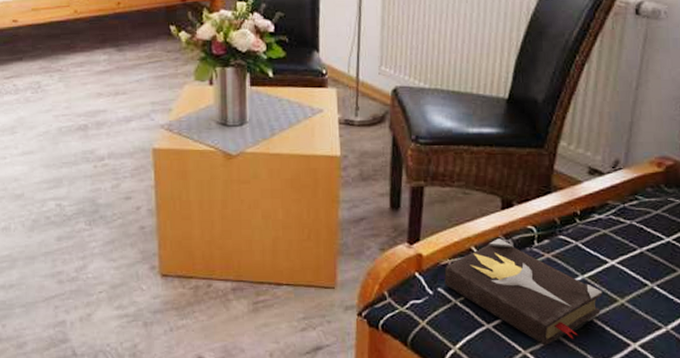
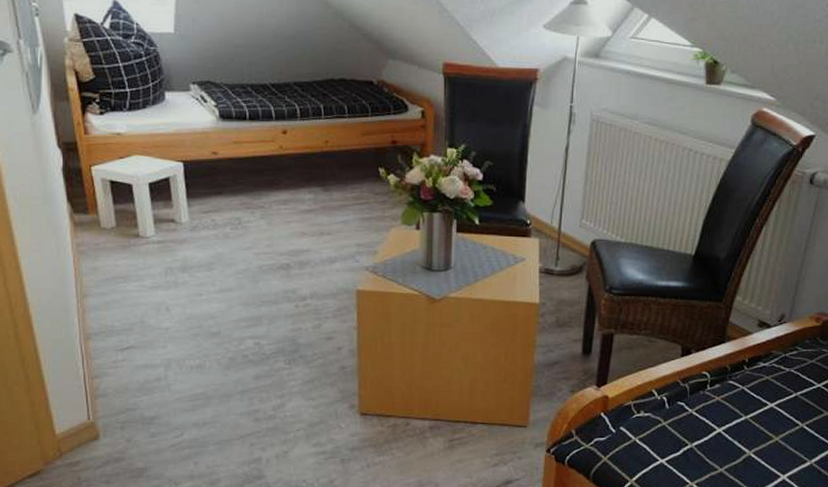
hardback book: present [444,238,603,345] -> none [626,383,761,478]

